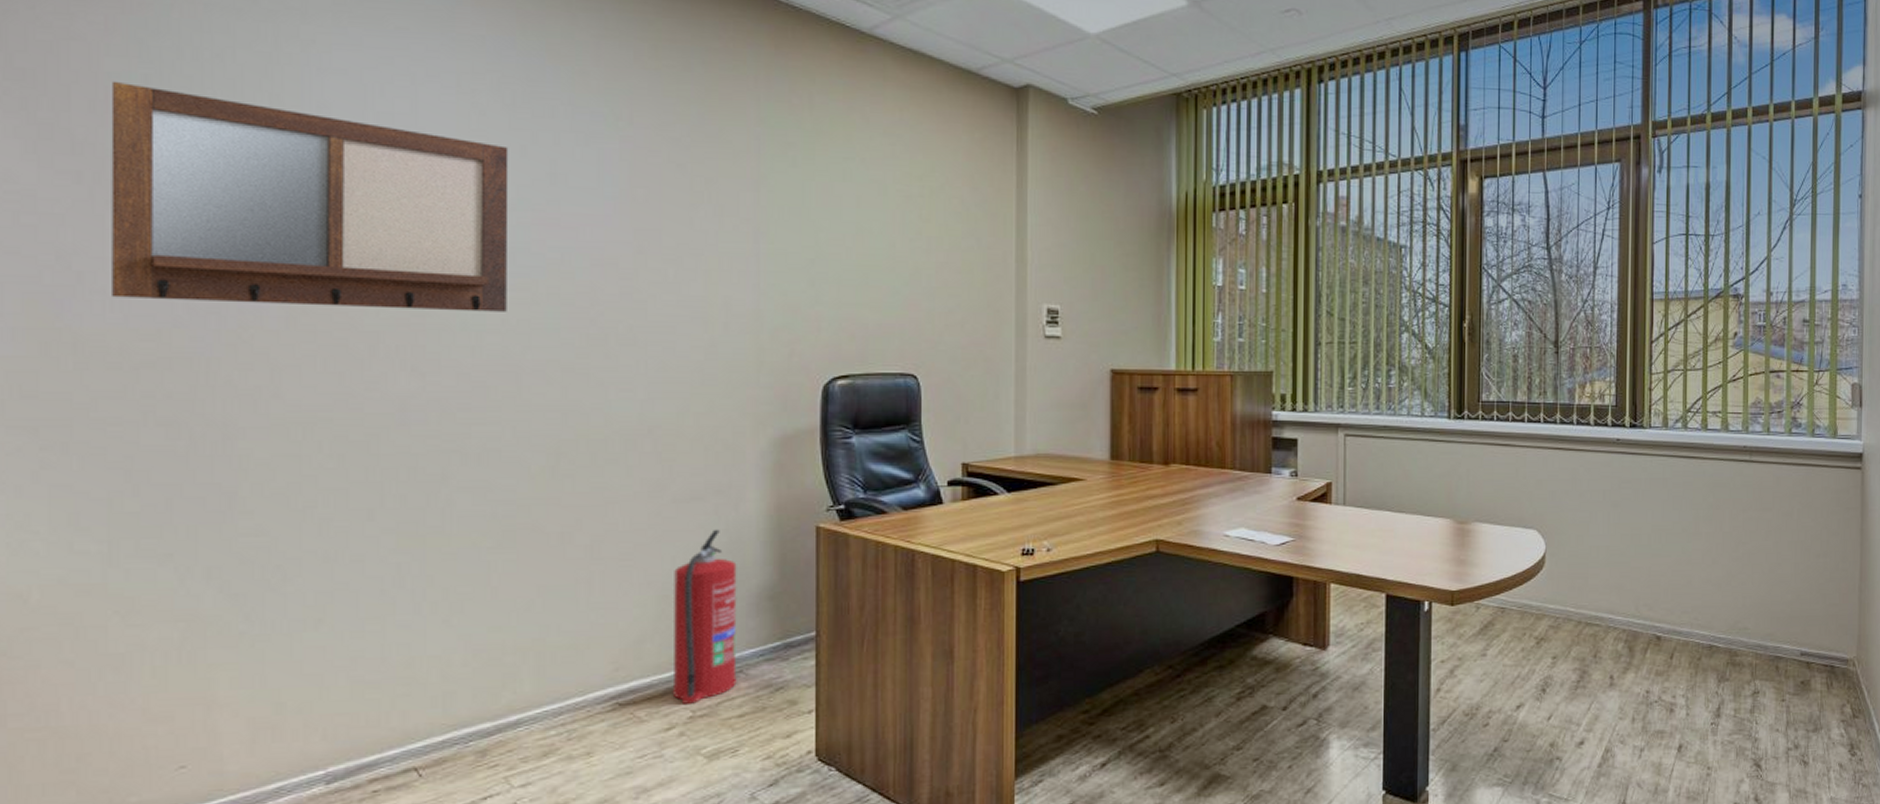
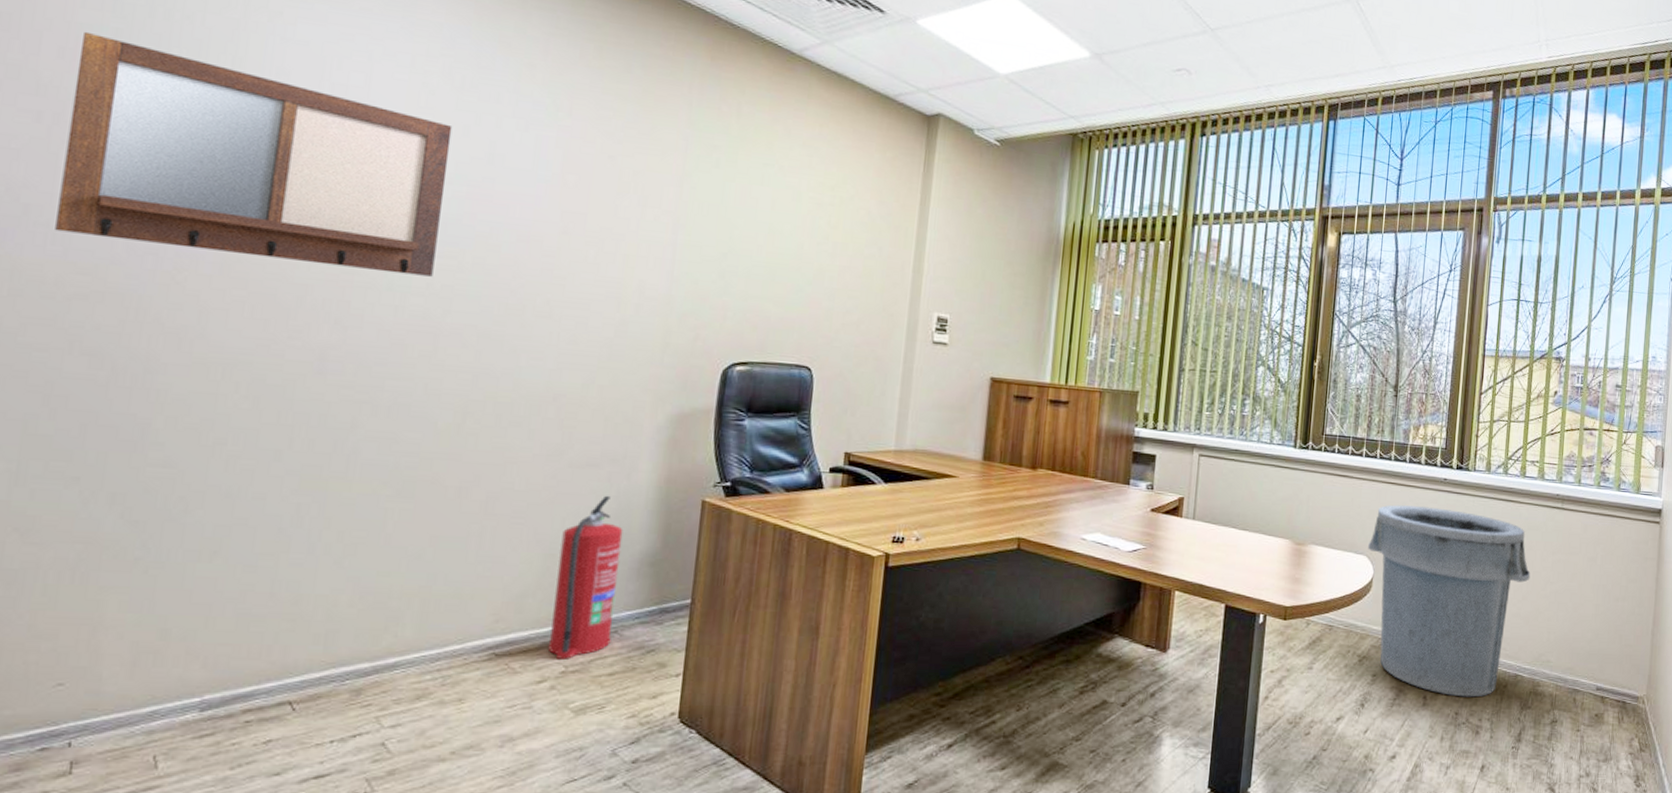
trash can: none [1538,471,1720,674] -> present [1368,505,1531,697]

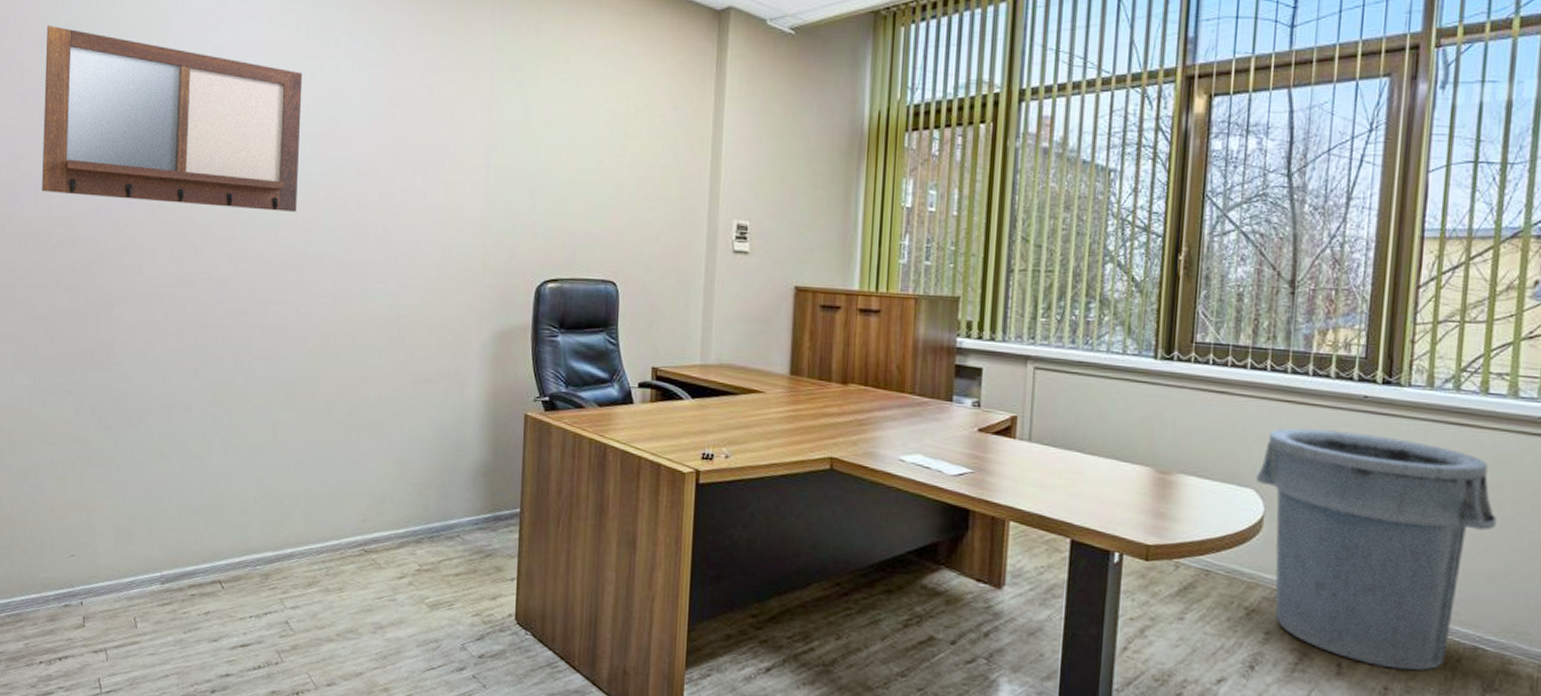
fire extinguisher: present [547,495,623,659] -> none [405,408,460,559]

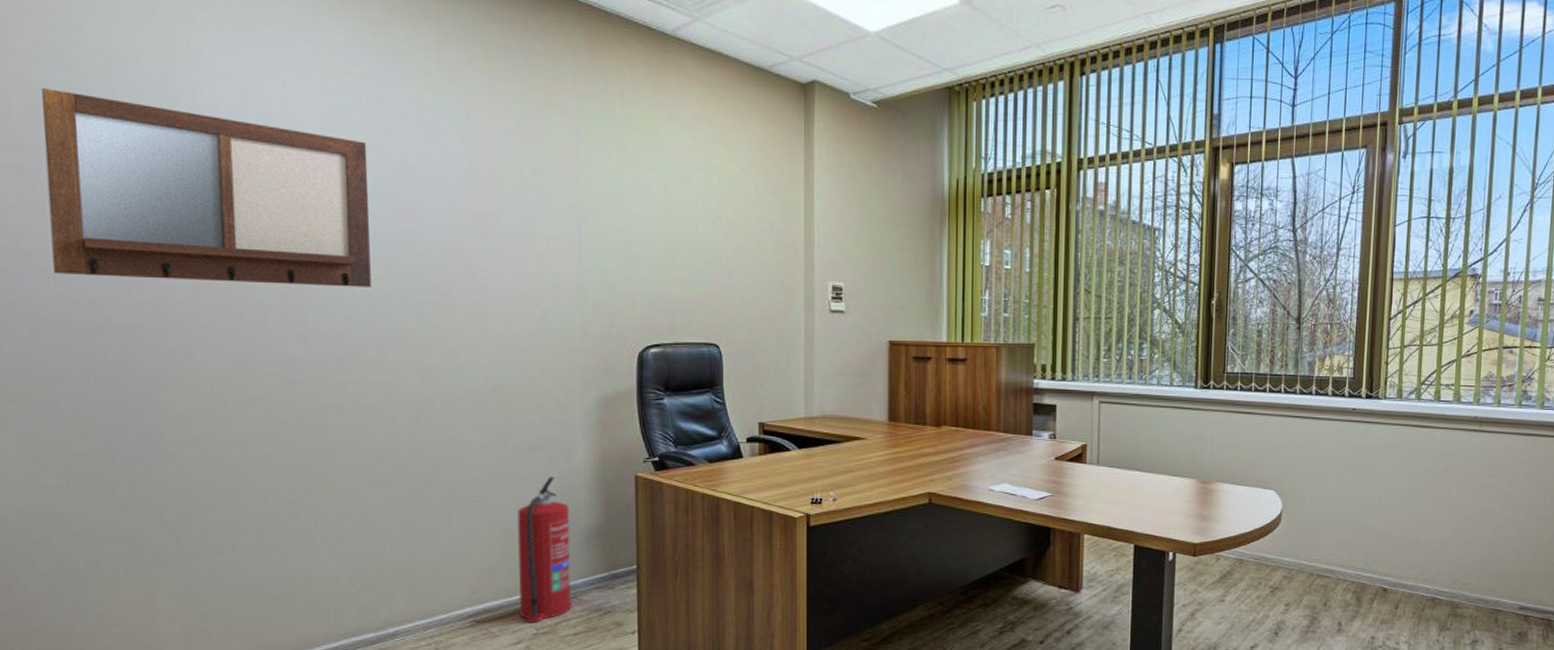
fire extinguisher: none [405,408,460,559] -> present [517,476,572,623]
trash can: present [1256,428,1497,671] -> none [1276,438,1447,622]

